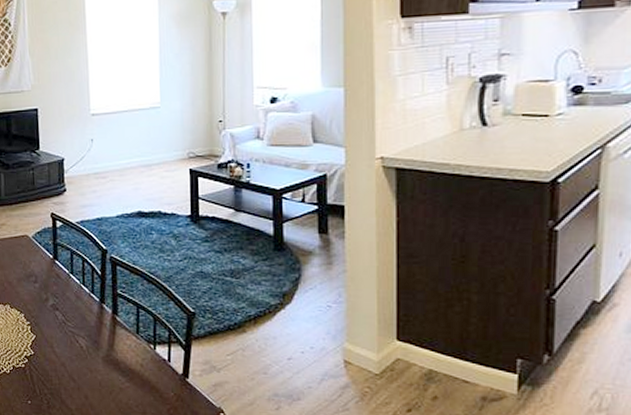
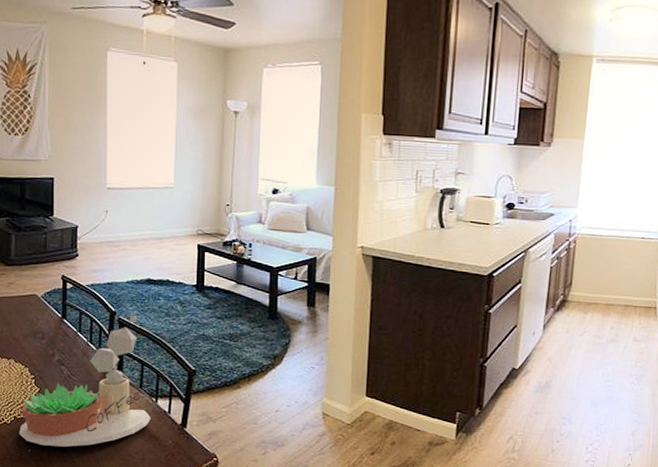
succulent plant: none [18,252,150,399] -> present [19,315,151,447]

